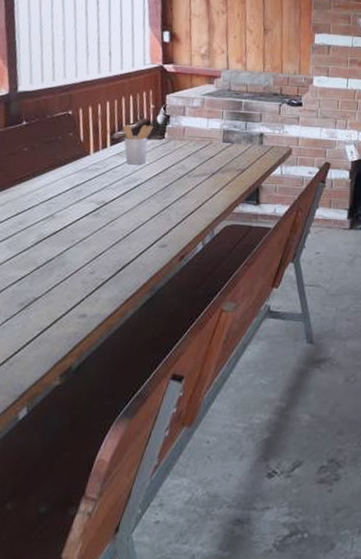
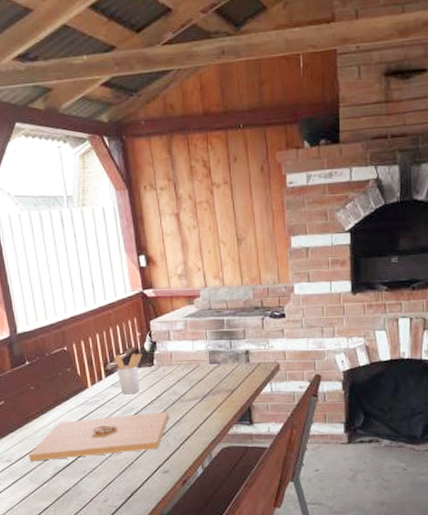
platter: none [10,185,175,227] -> present [29,411,170,462]

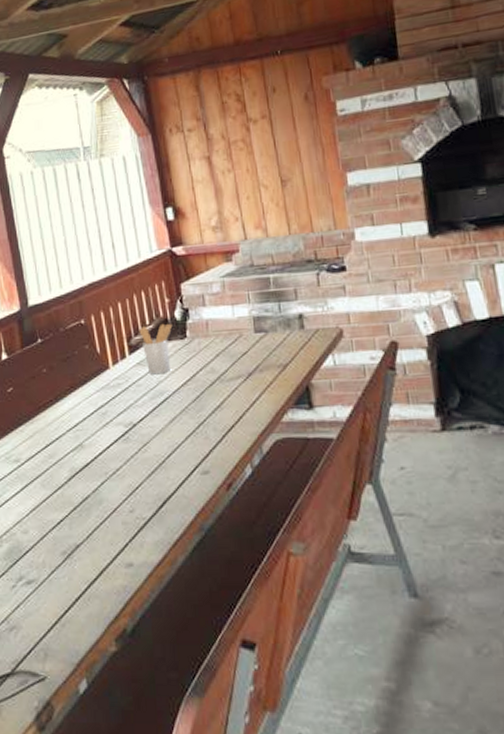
platter: present [29,411,170,462] -> none [40,394,208,462]

